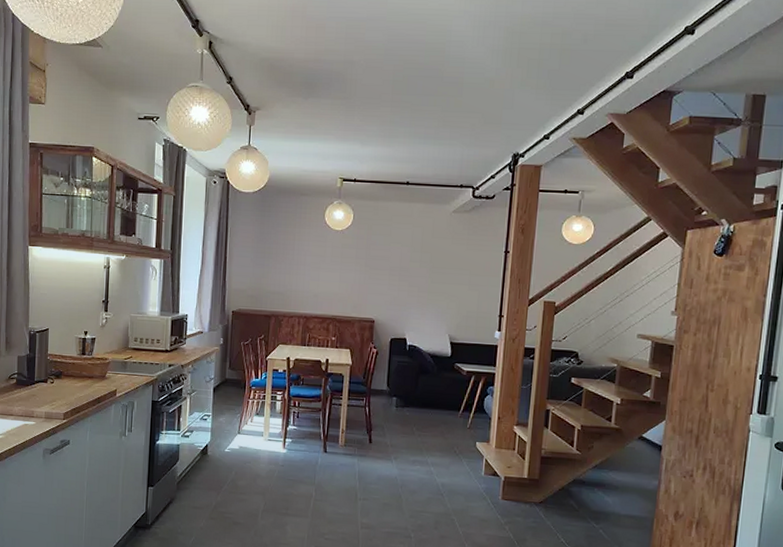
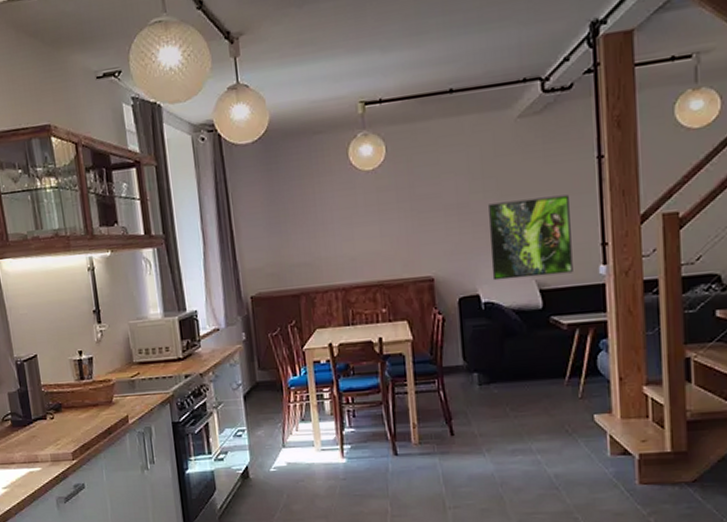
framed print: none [417,272,481,334] -> present [487,194,573,281]

